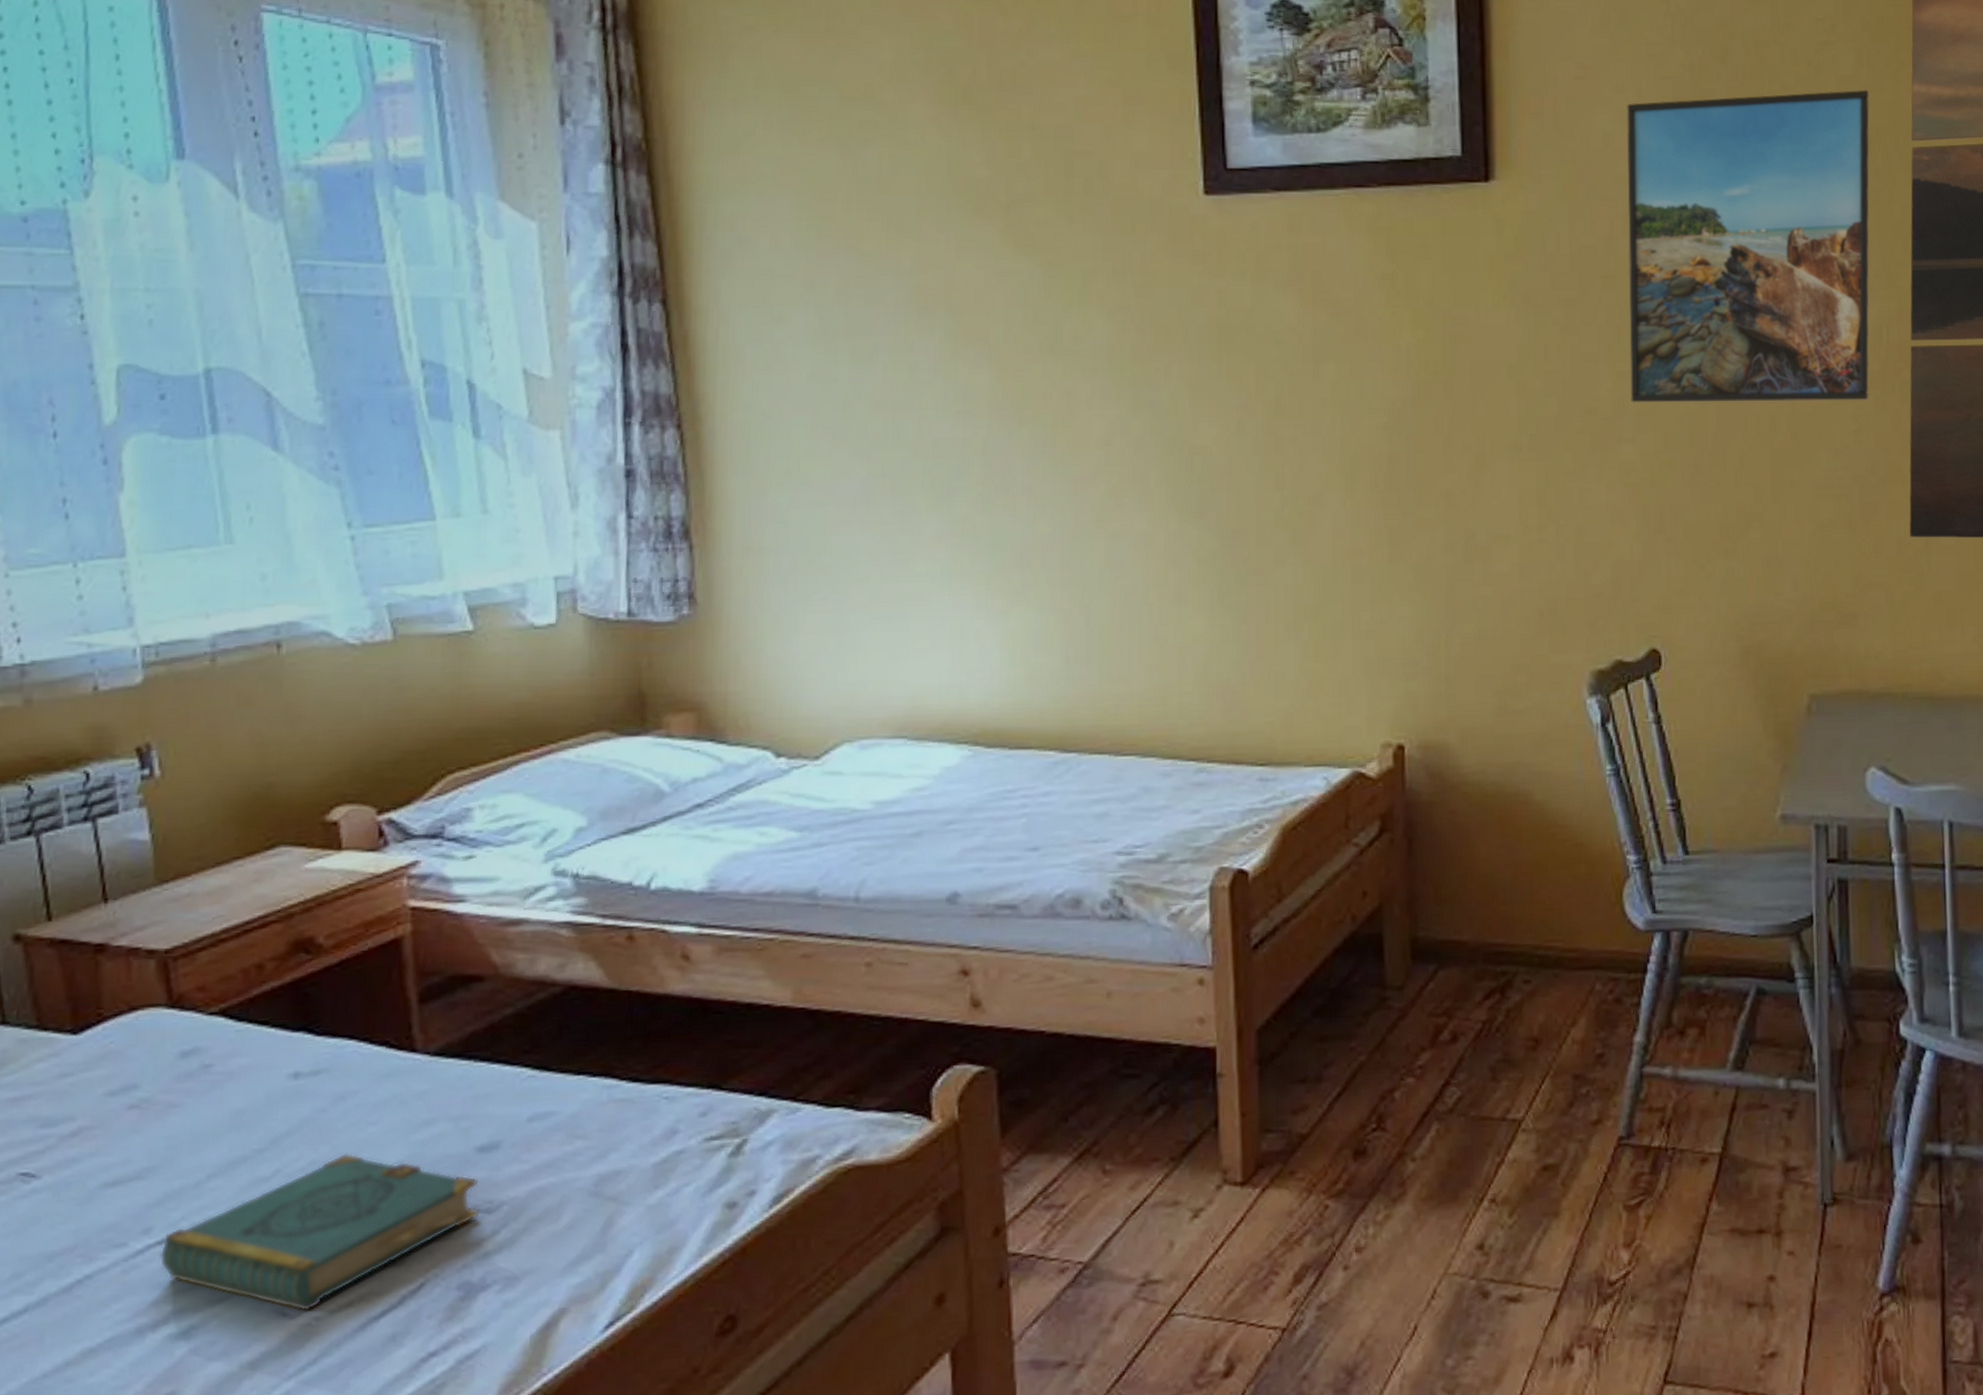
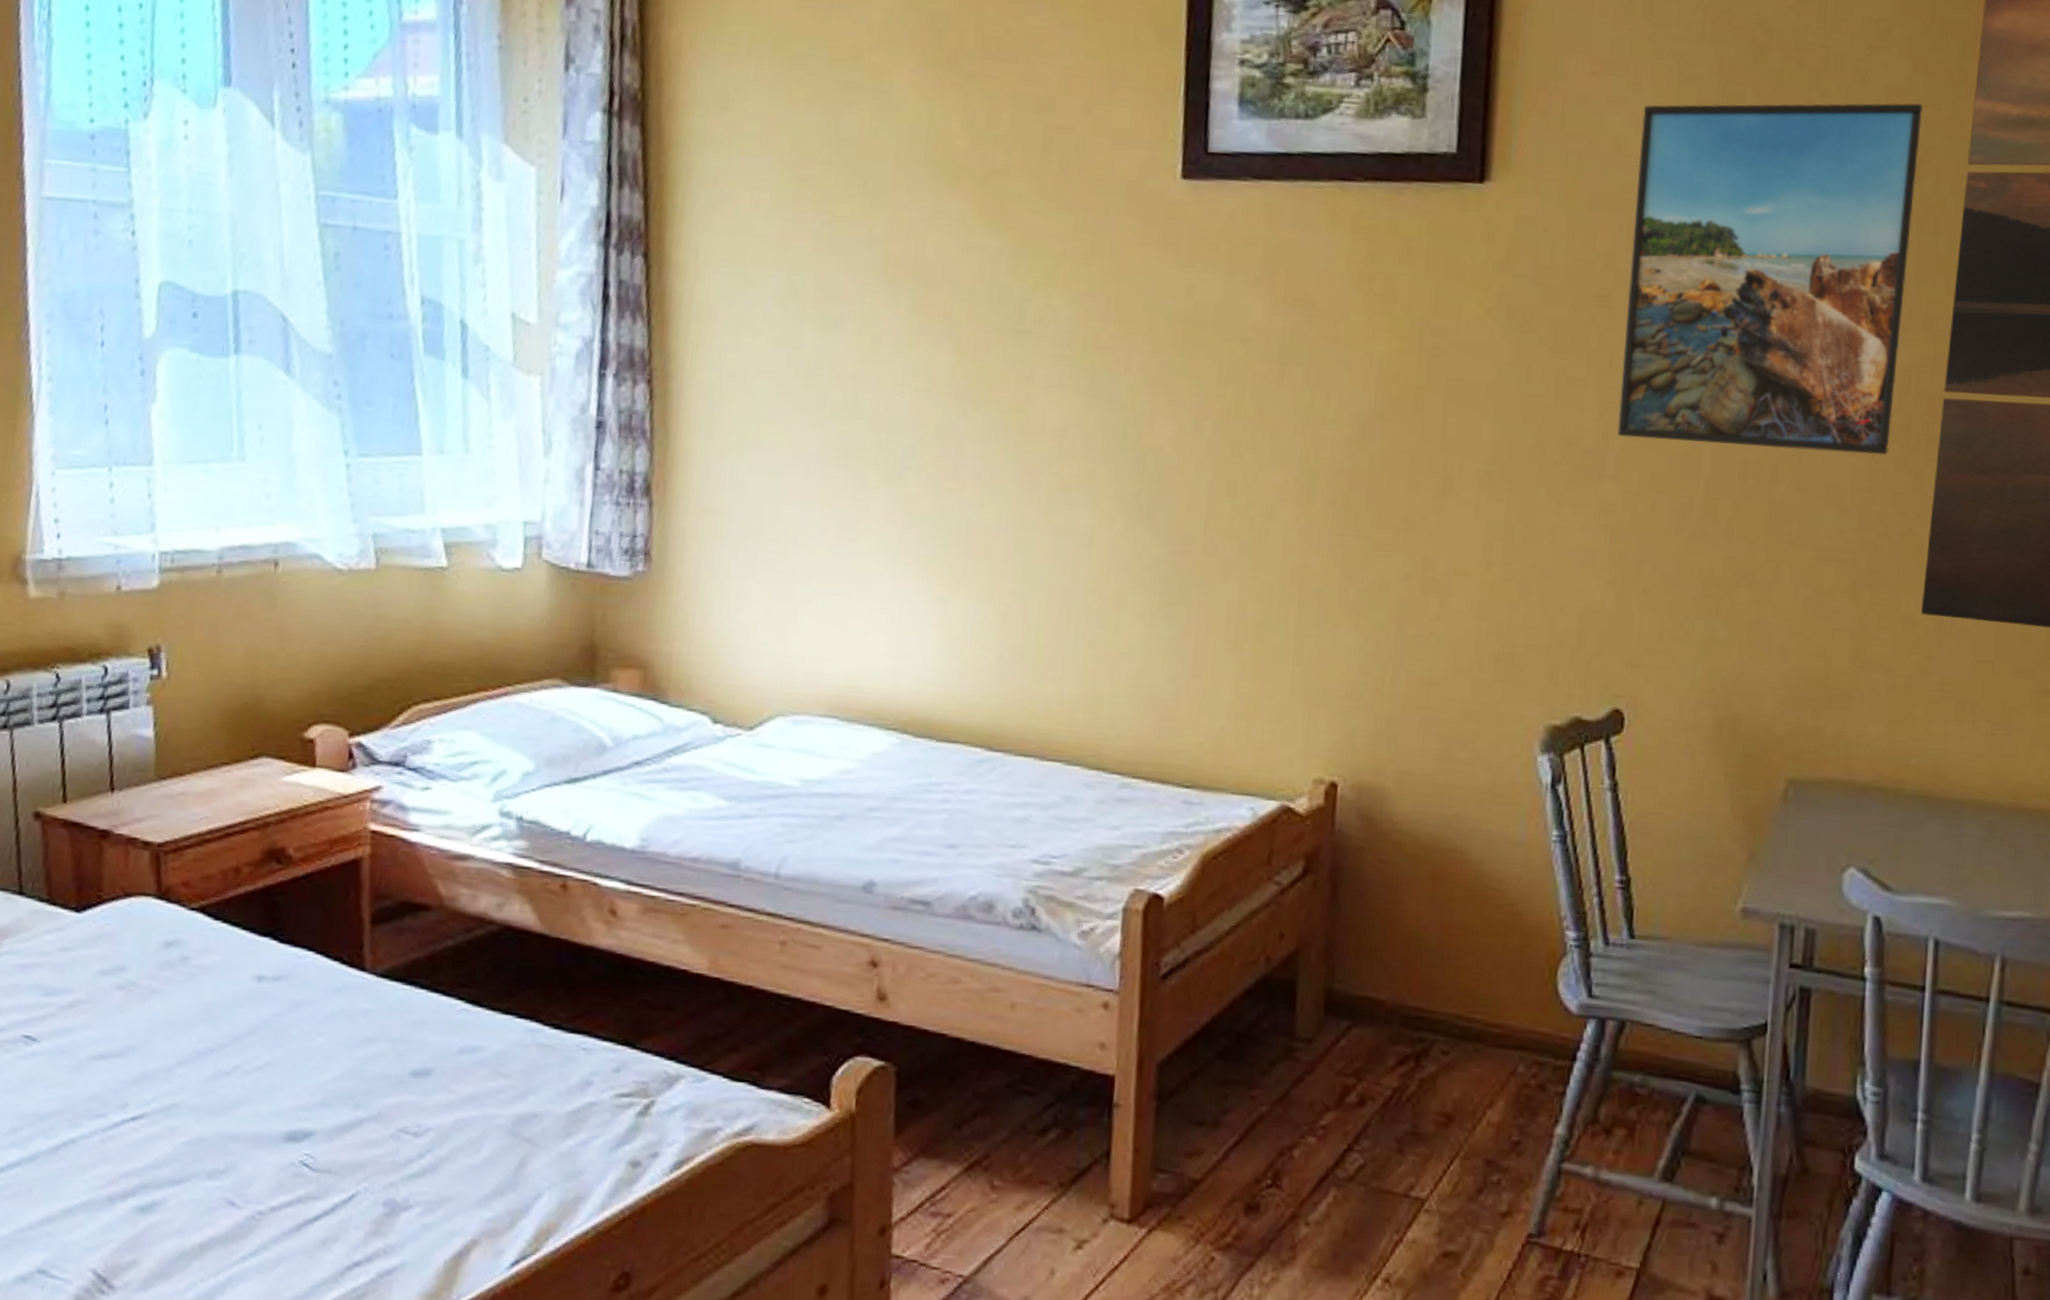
book: present [159,1152,480,1312] -> none [132,1058,410,1205]

